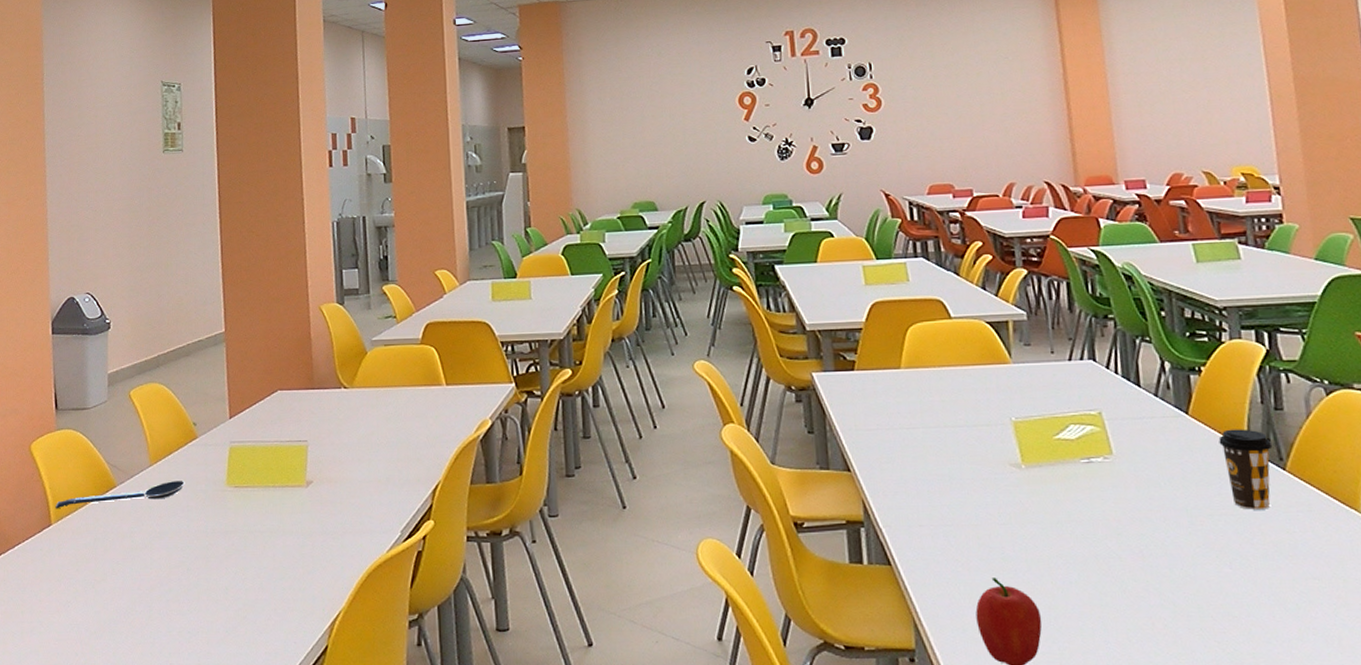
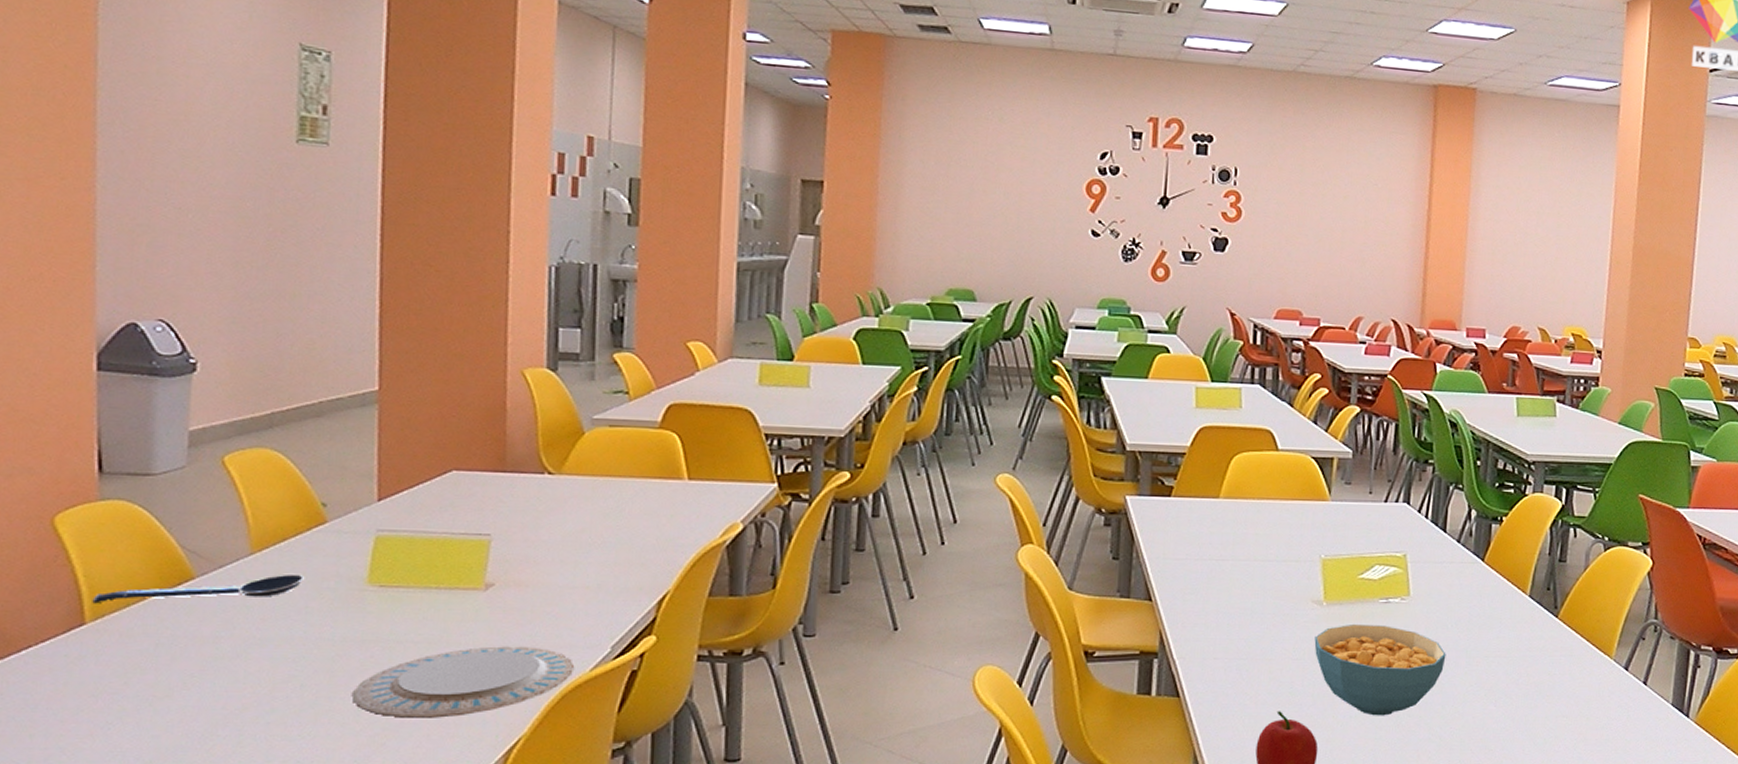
plate: none [222,533,376,595] -> present [353,646,575,718]
cereal bowl: none [1018,485,1165,581] -> present [1314,623,1446,716]
coffee cup: present [1218,429,1273,510] -> none [1506,577,1551,653]

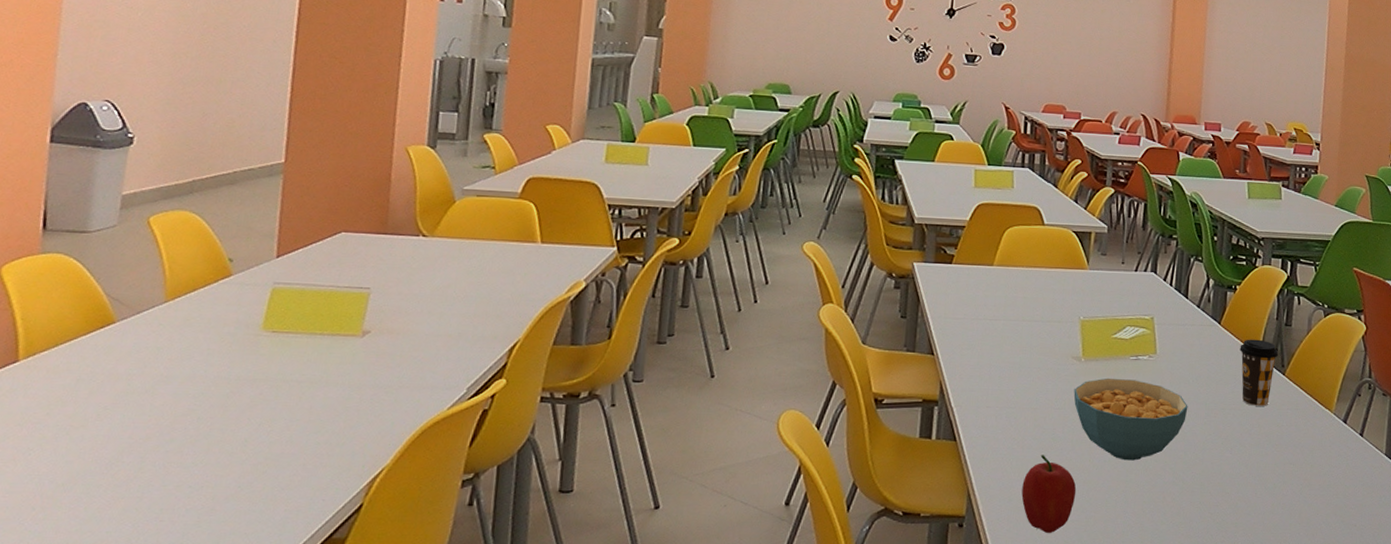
spoon: present [92,573,305,604] -> none [26,319,210,344]
plate: present [353,646,575,718] -> none [241,386,435,449]
coffee cup: none [1506,577,1551,653] -> present [1240,339,1279,406]

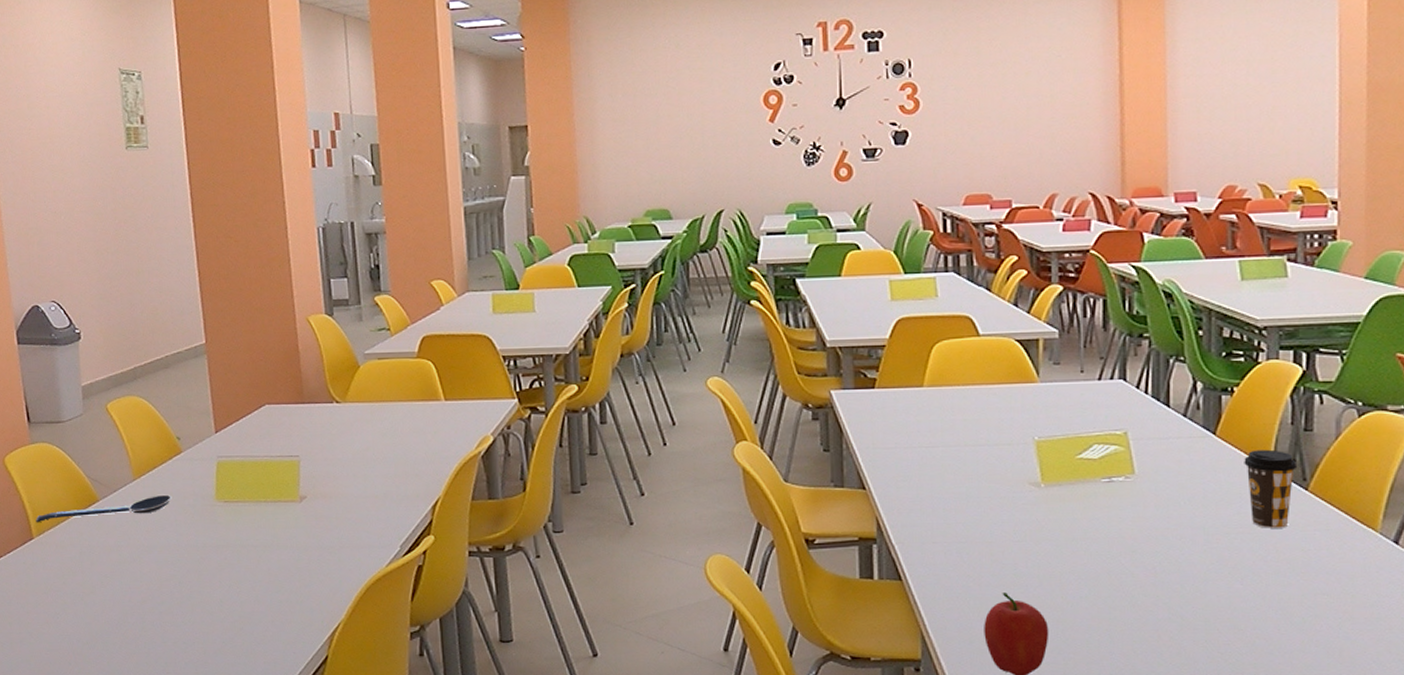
spoon: none [26,319,210,344] -> present [35,494,173,523]
cereal bowl: present [1073,378,1188,461] -> none [1035,504,1181,596]

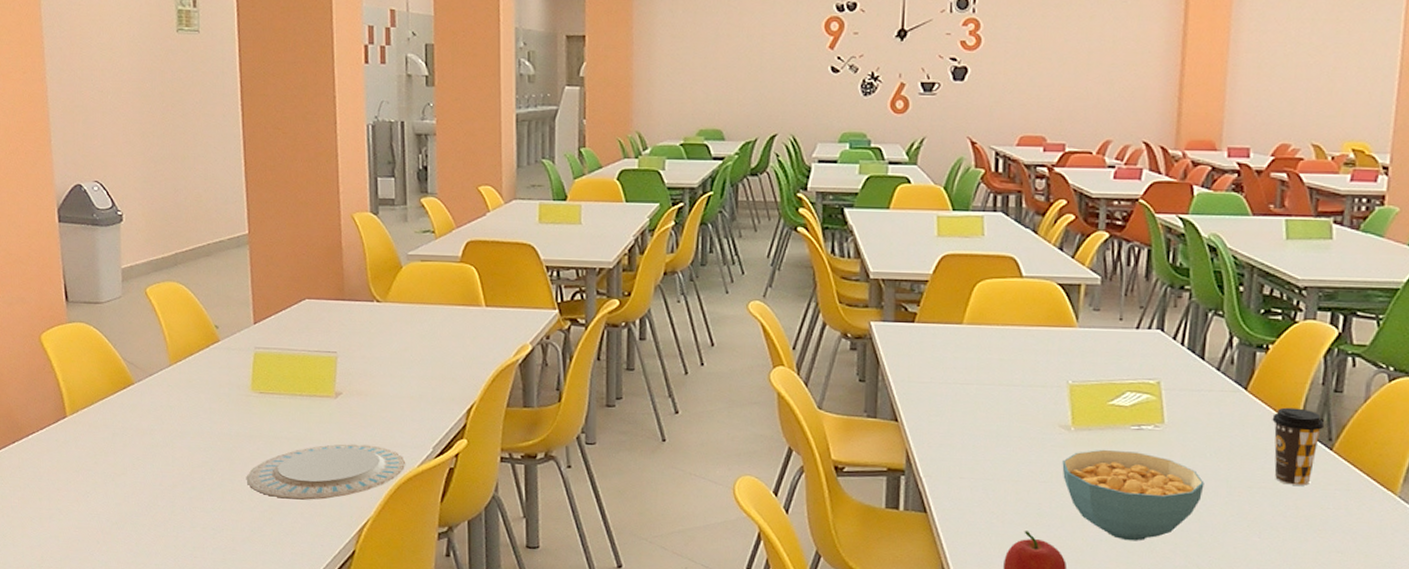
spoon: present [35,494,173,523] -> none [70,381,208,402]
plate: none [216,547,374,607] -> present [247,444,406,500]
cereal bowl: none [1035,504,1181,596] -> present [1062,449,1205,541]

